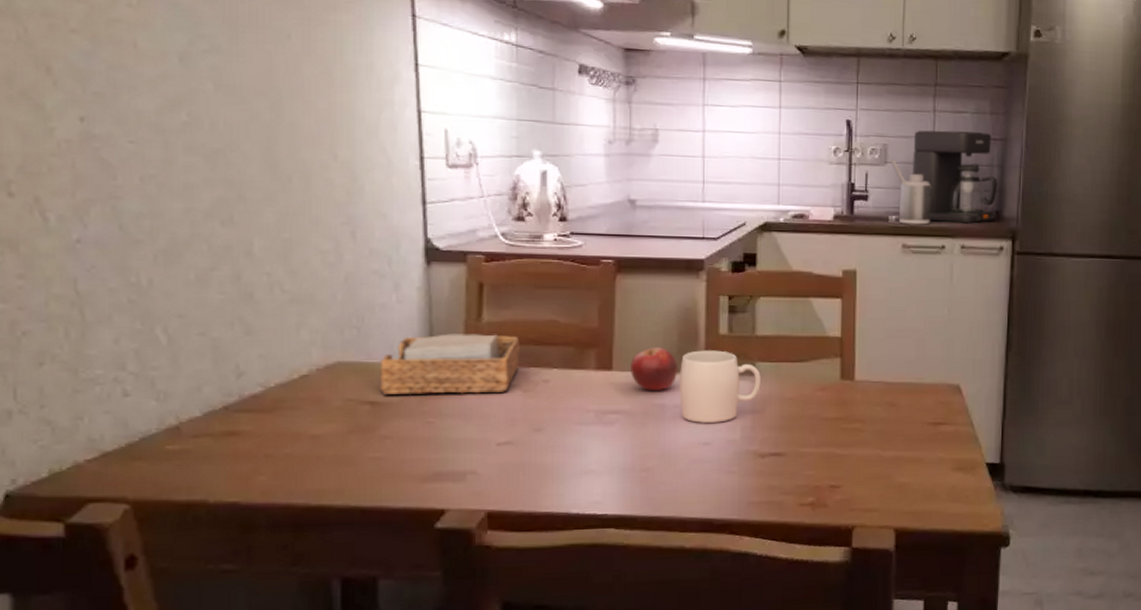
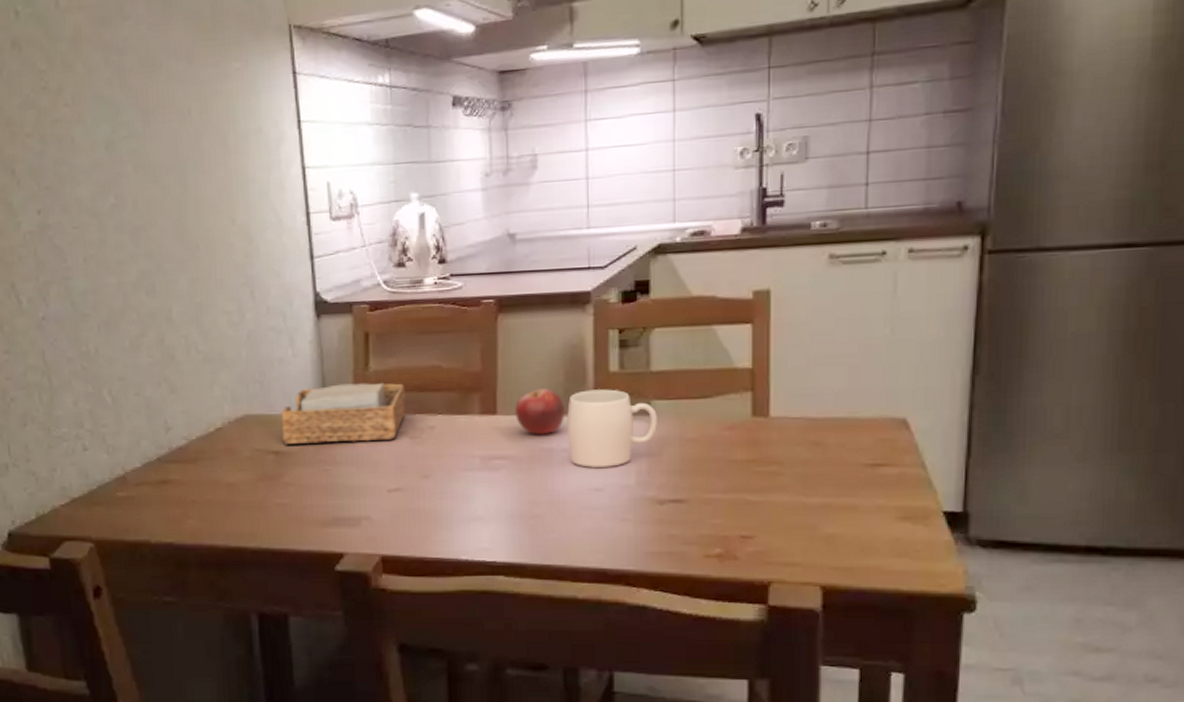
soap dispenser: present [891,158,932,226] -> none [813,152,868,231]
coffee maker: present [913,130,998,224] -> none [842,104,960,223]

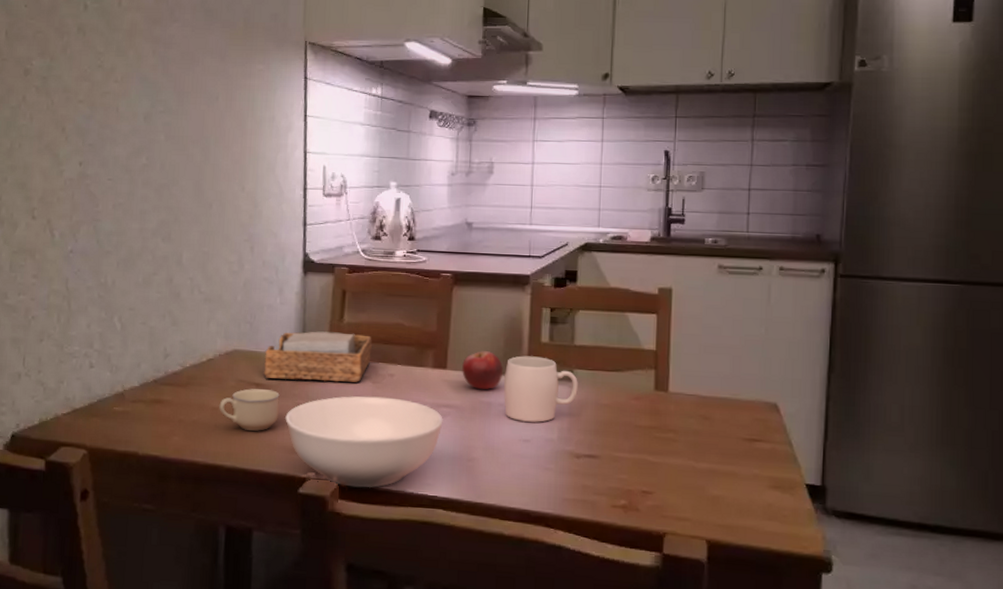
cup: none [235,456,304,506] -> present [219,388,280,431]
bowl: none [312,453,497,559] -> present [285,396,443,488]

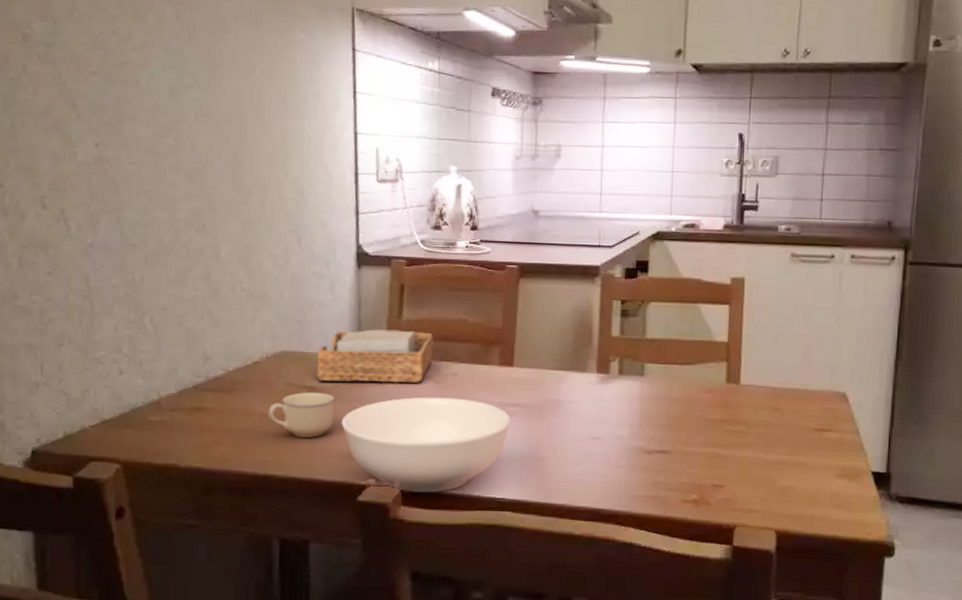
fruit: present [462,351,504,389] -> none [529,346,573,386]
mug: present [504,355,578,423] -> none [573,350,650,419]

